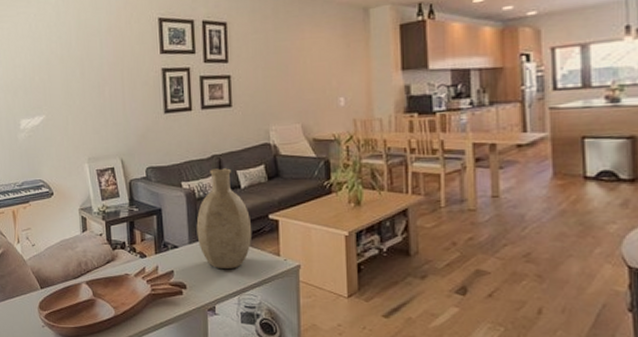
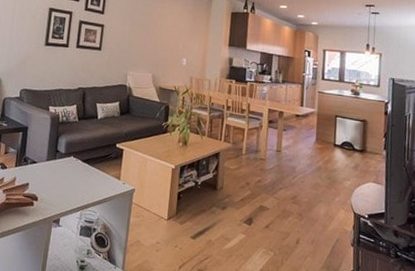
decorative vase: present [196,168,252,268] -> none [54,99,102,187]

